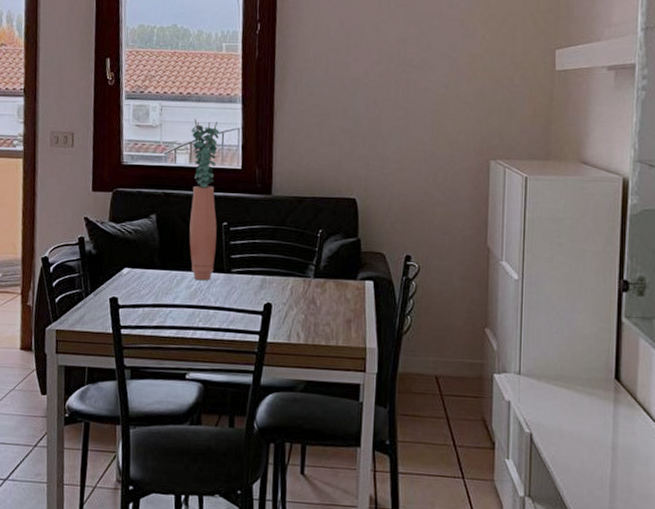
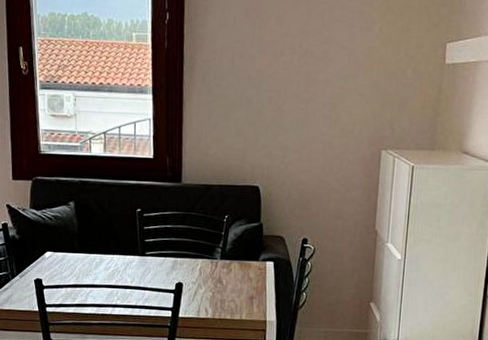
vase: present [189,119,219,281] -> none [104,110,132,263]

